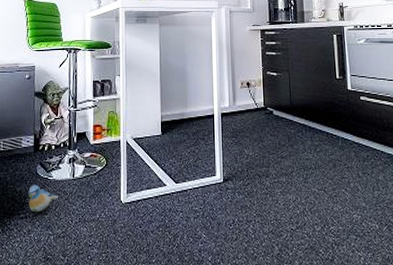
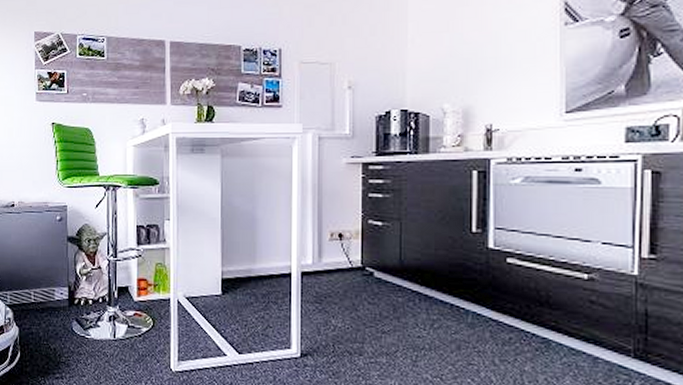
plush toy: present [28,185,58,213] -> none [63,343,97,374]

